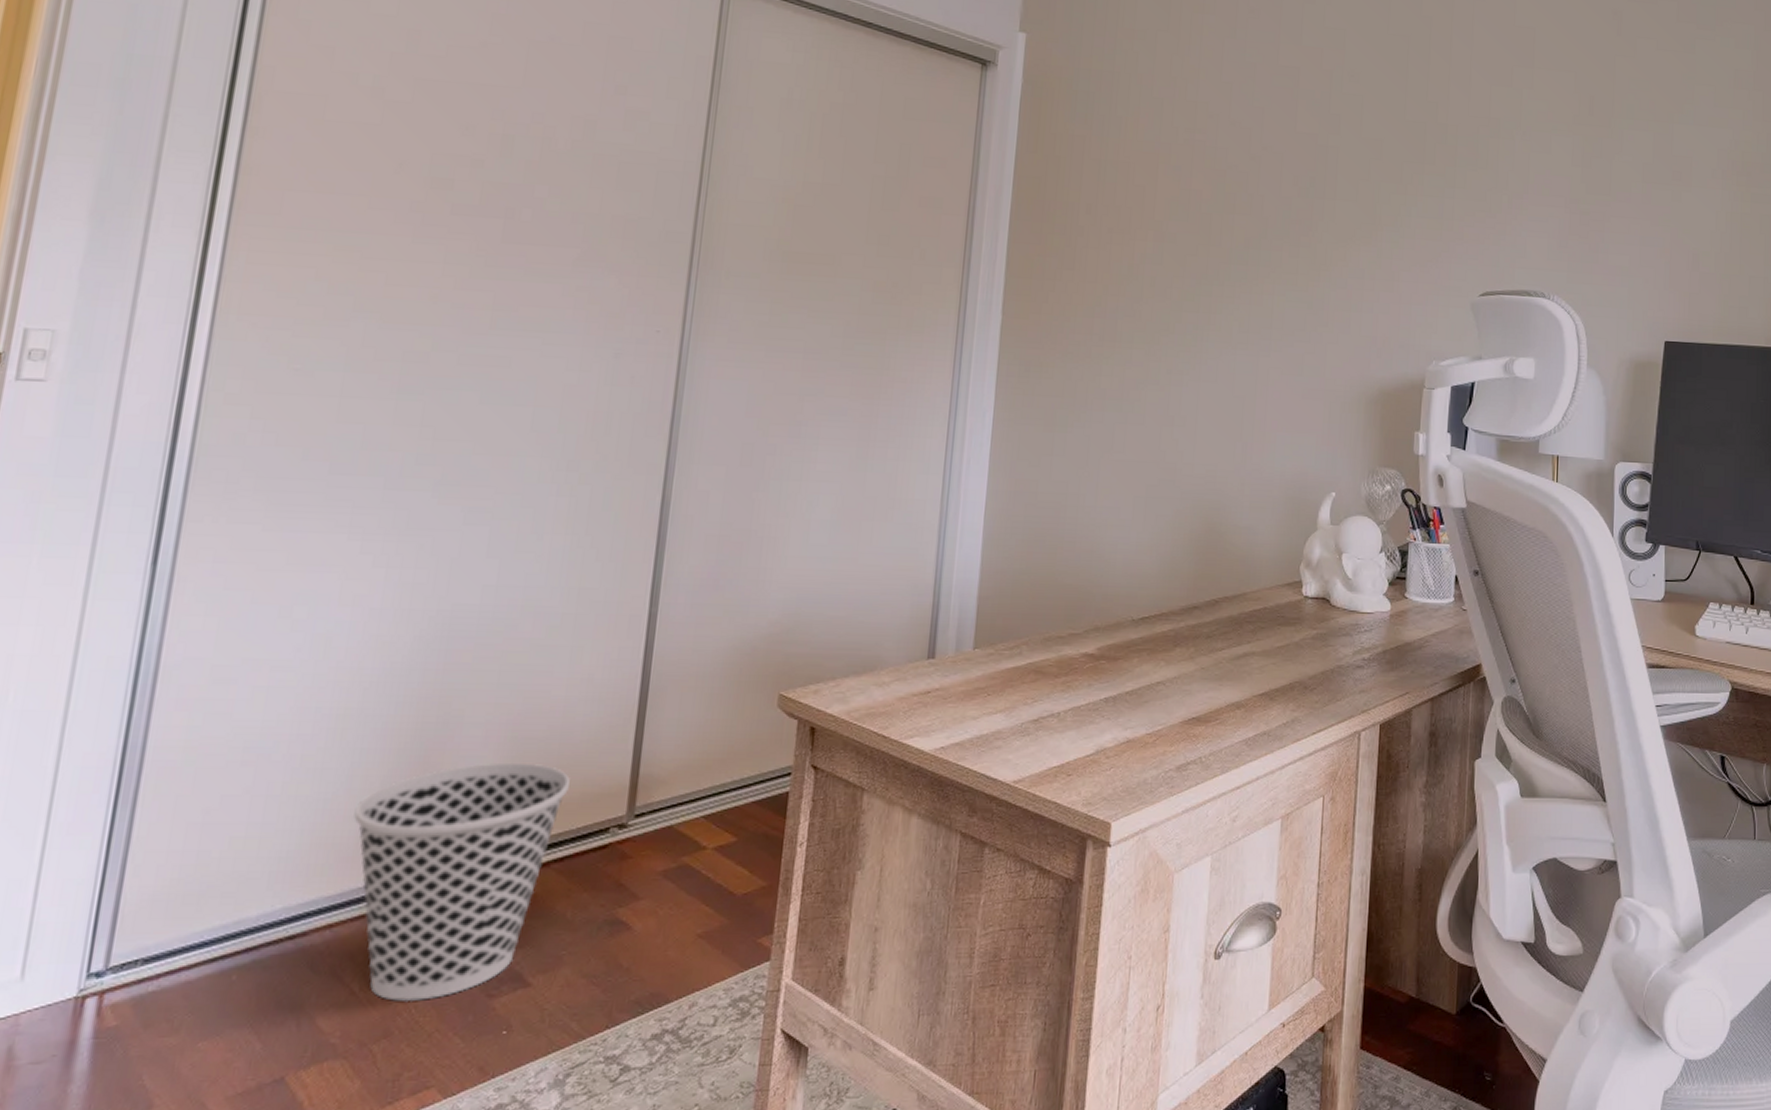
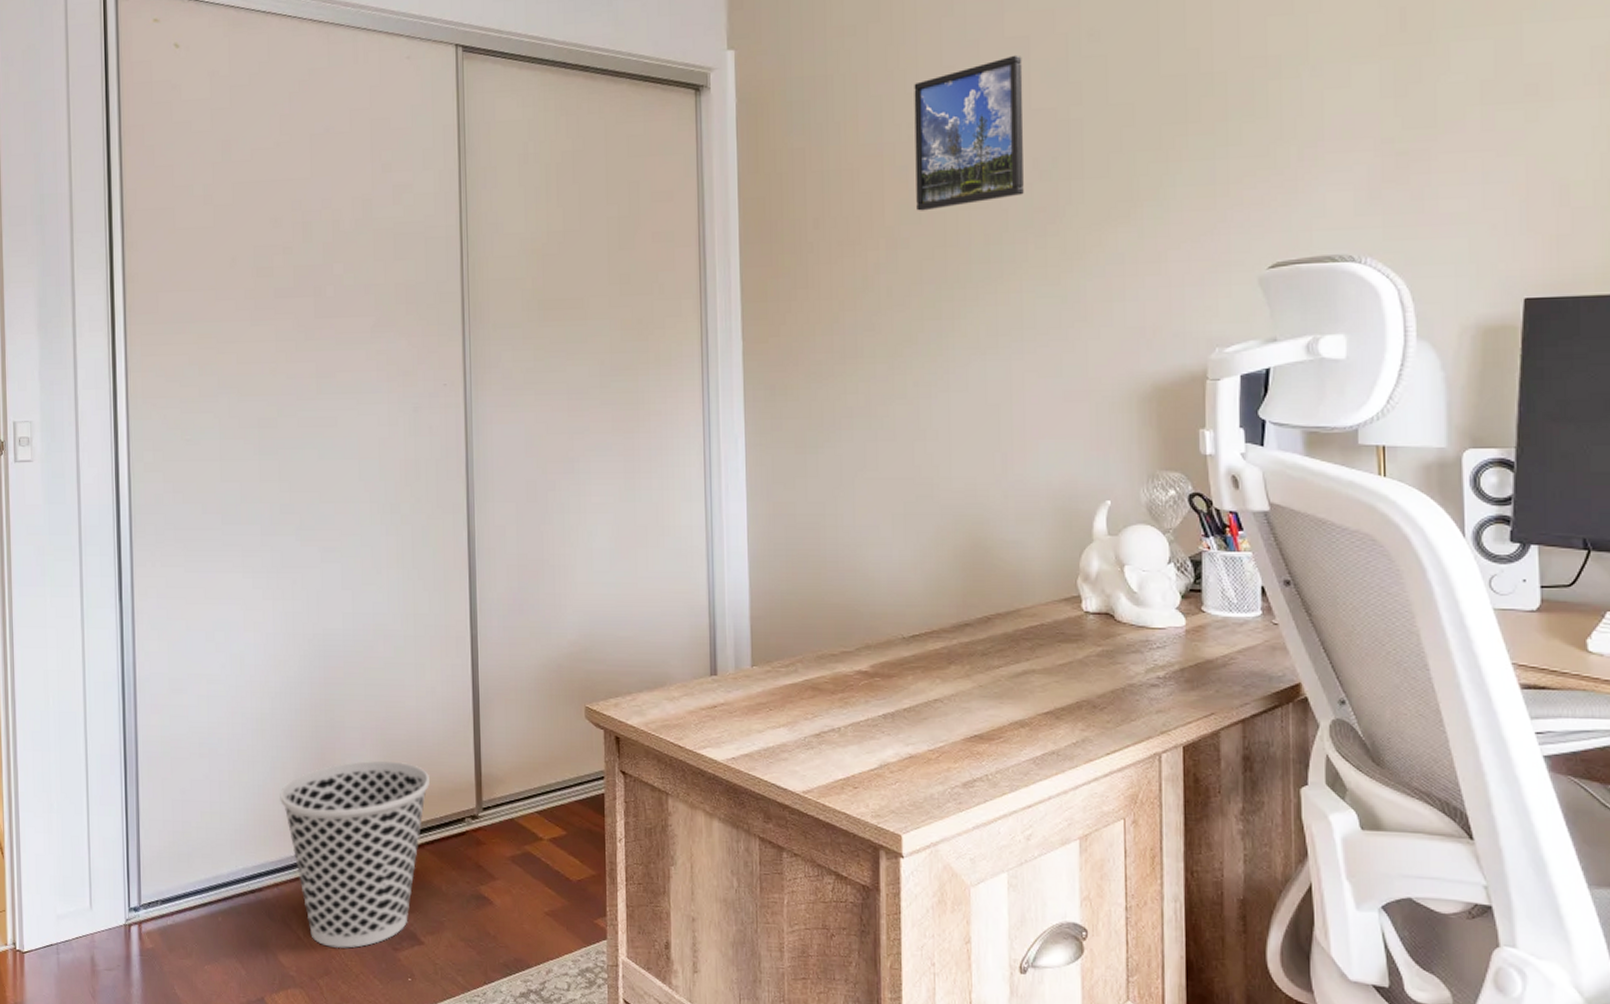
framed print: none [1186,82,1292,211] -> present [914,55,1024,211]

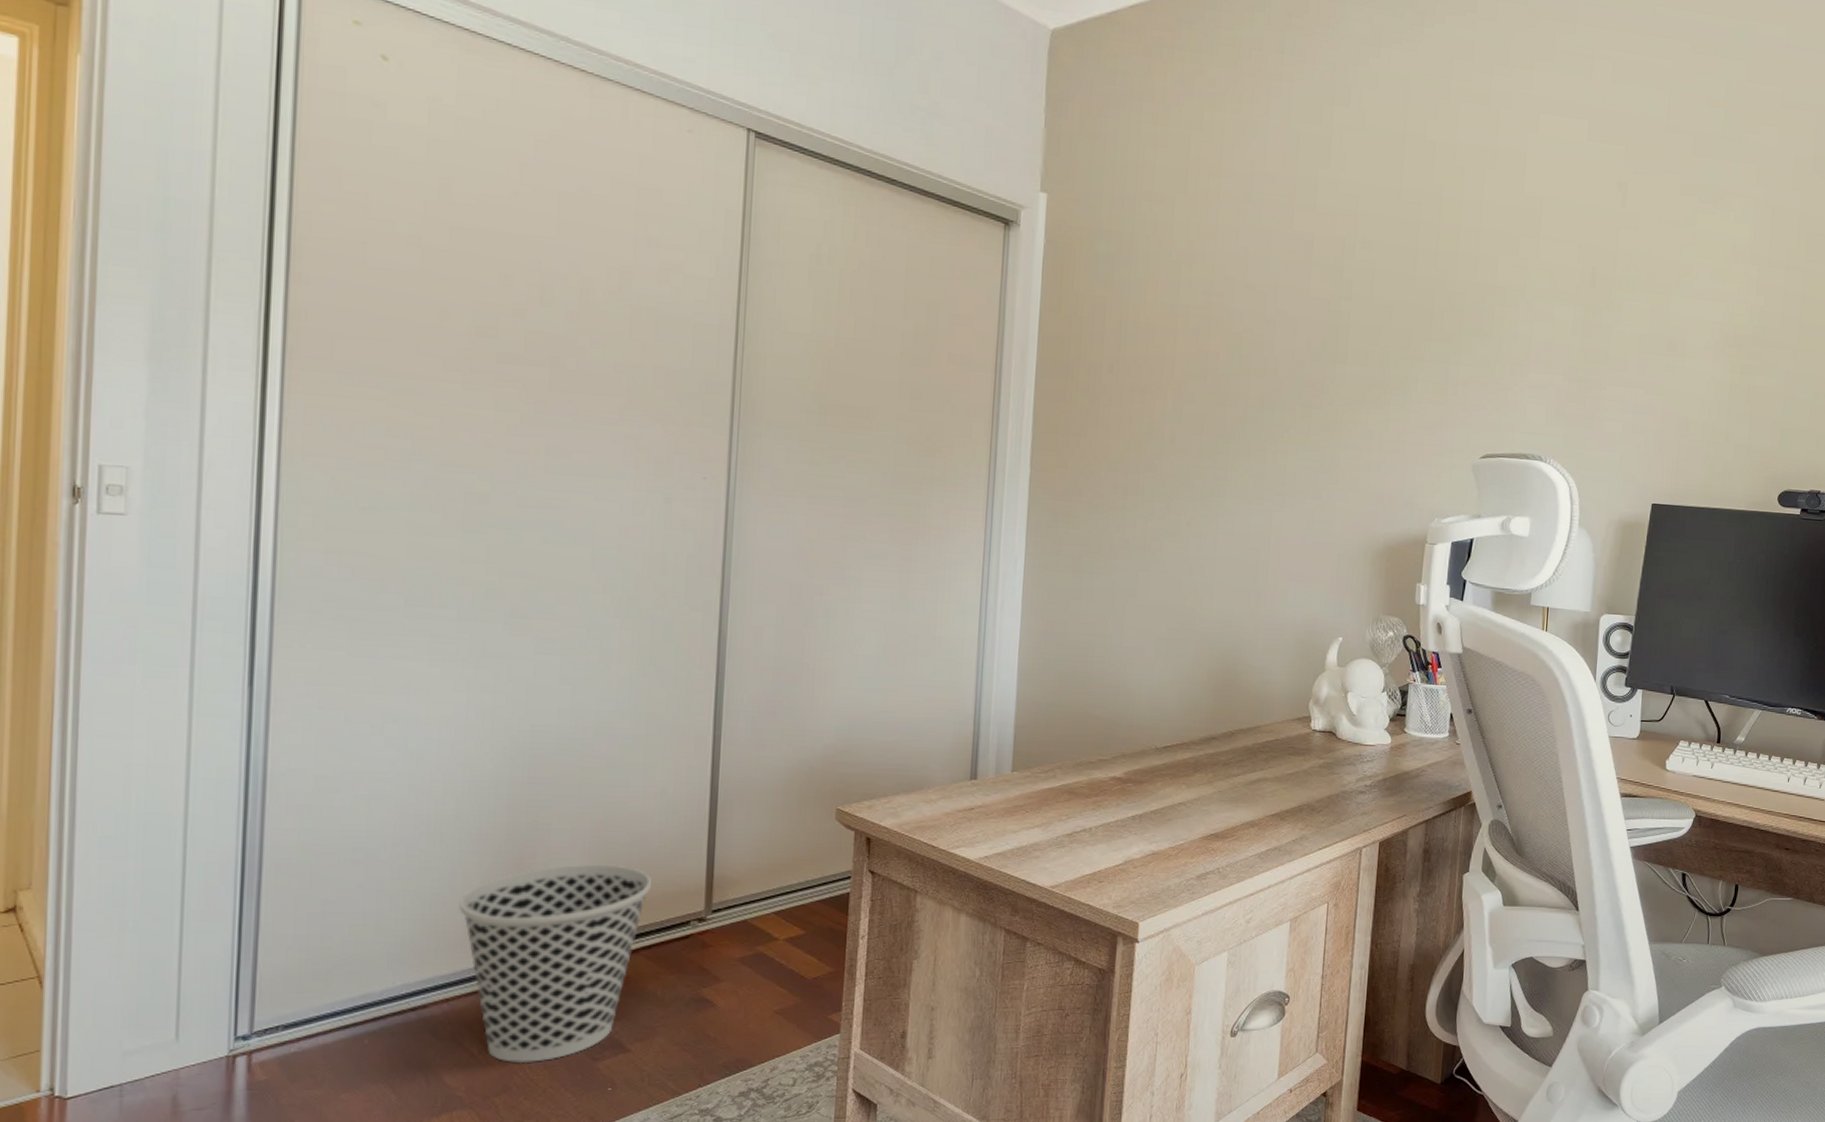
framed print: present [914,55,1024,211] -> none [1203,247,1306,372]

